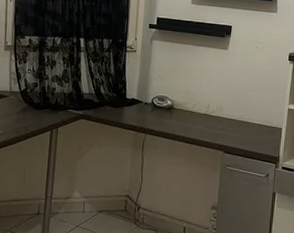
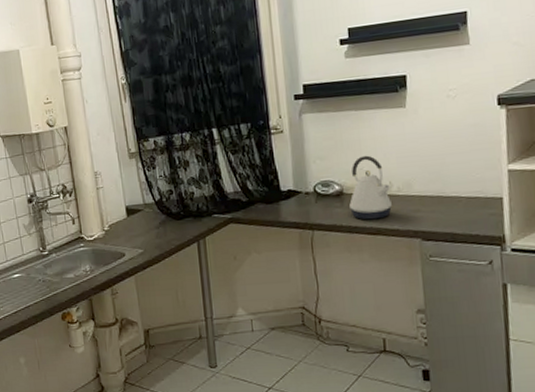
kettle: none [176,81,208,132] -> present [349,155,392,220]

